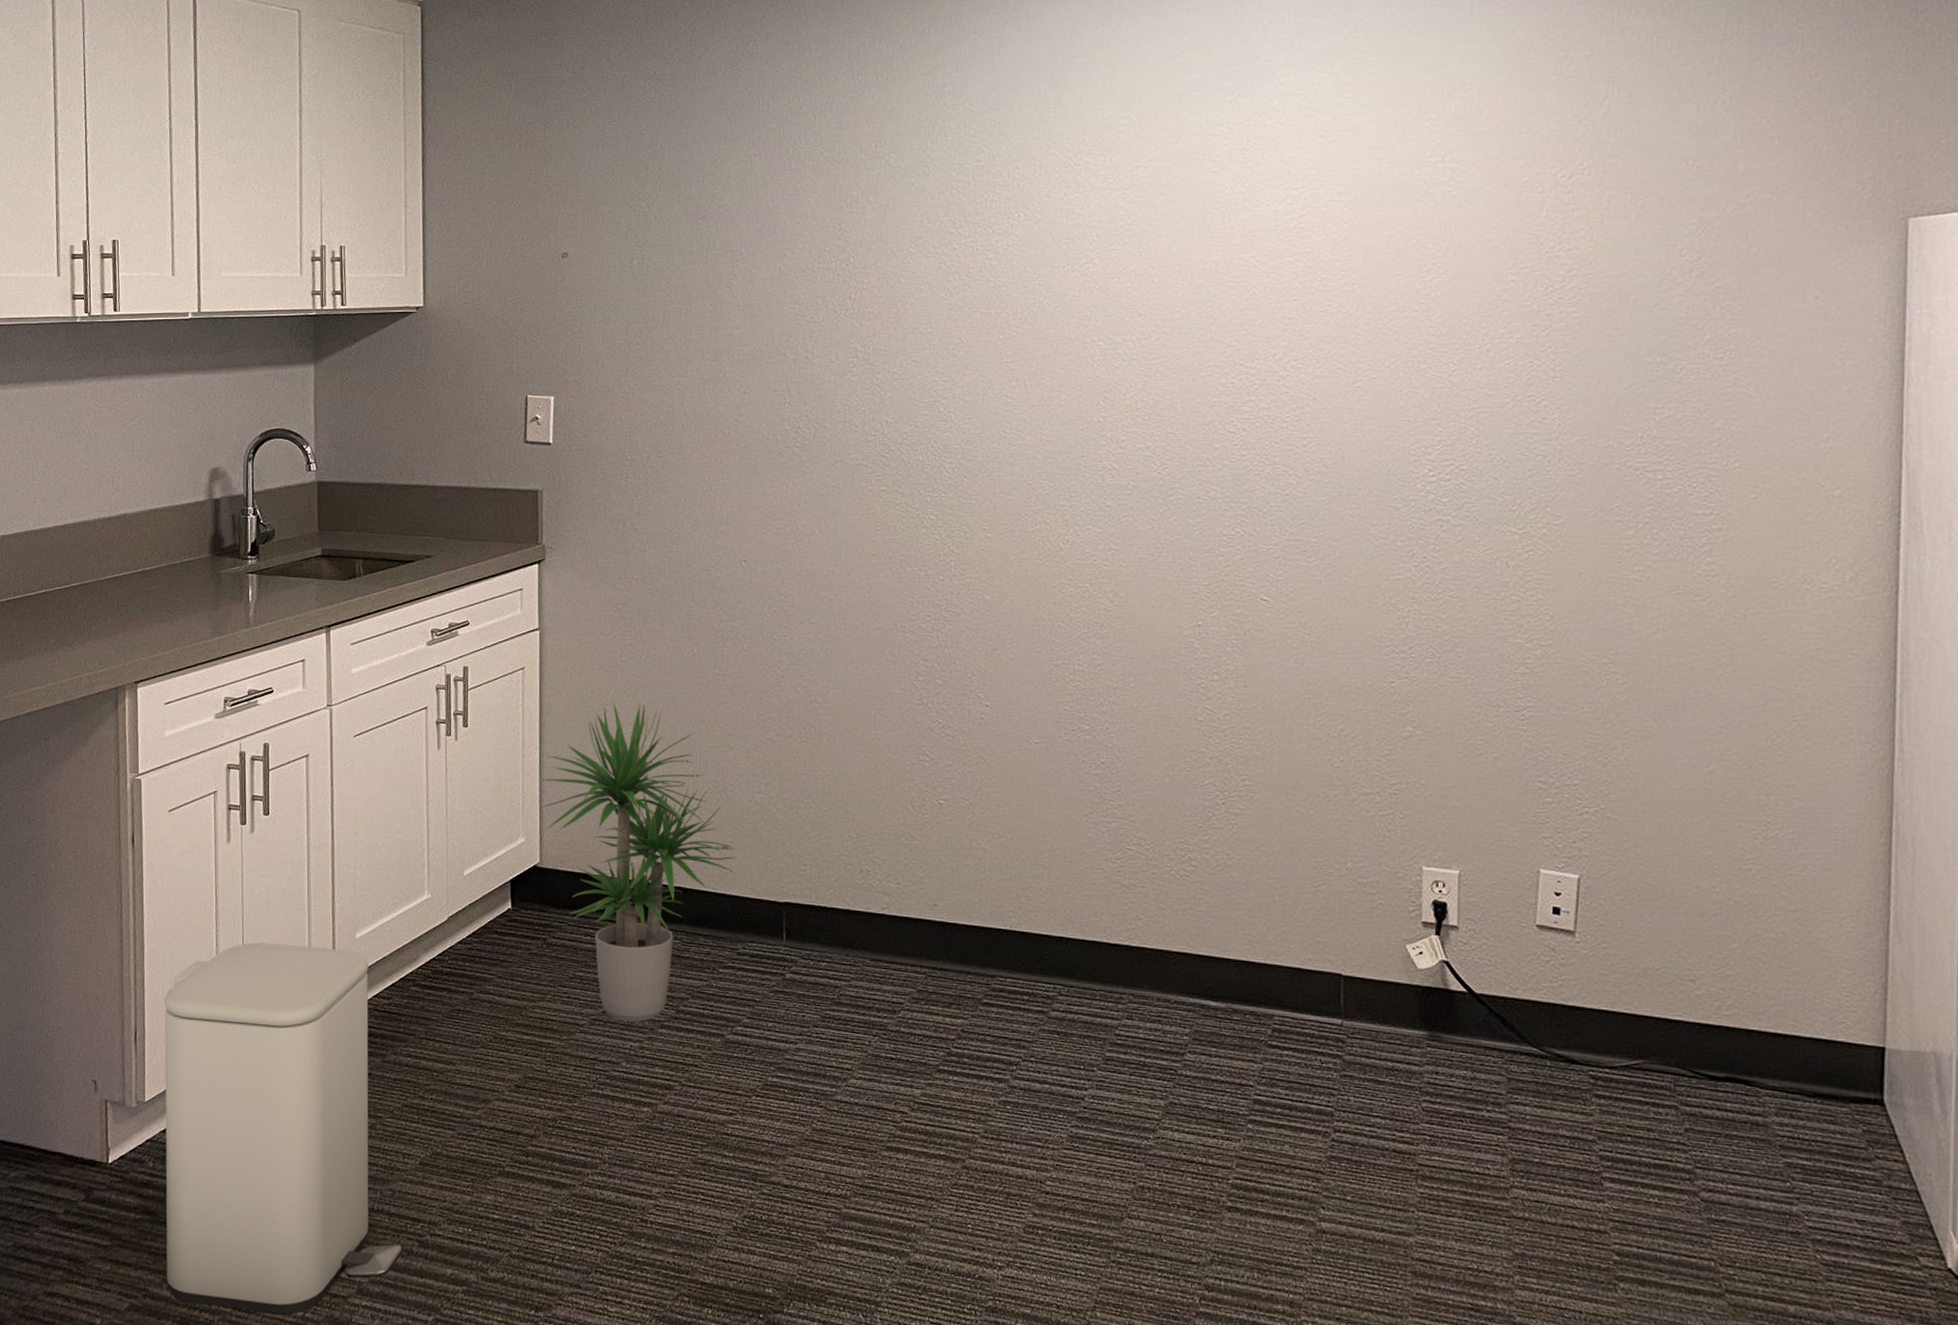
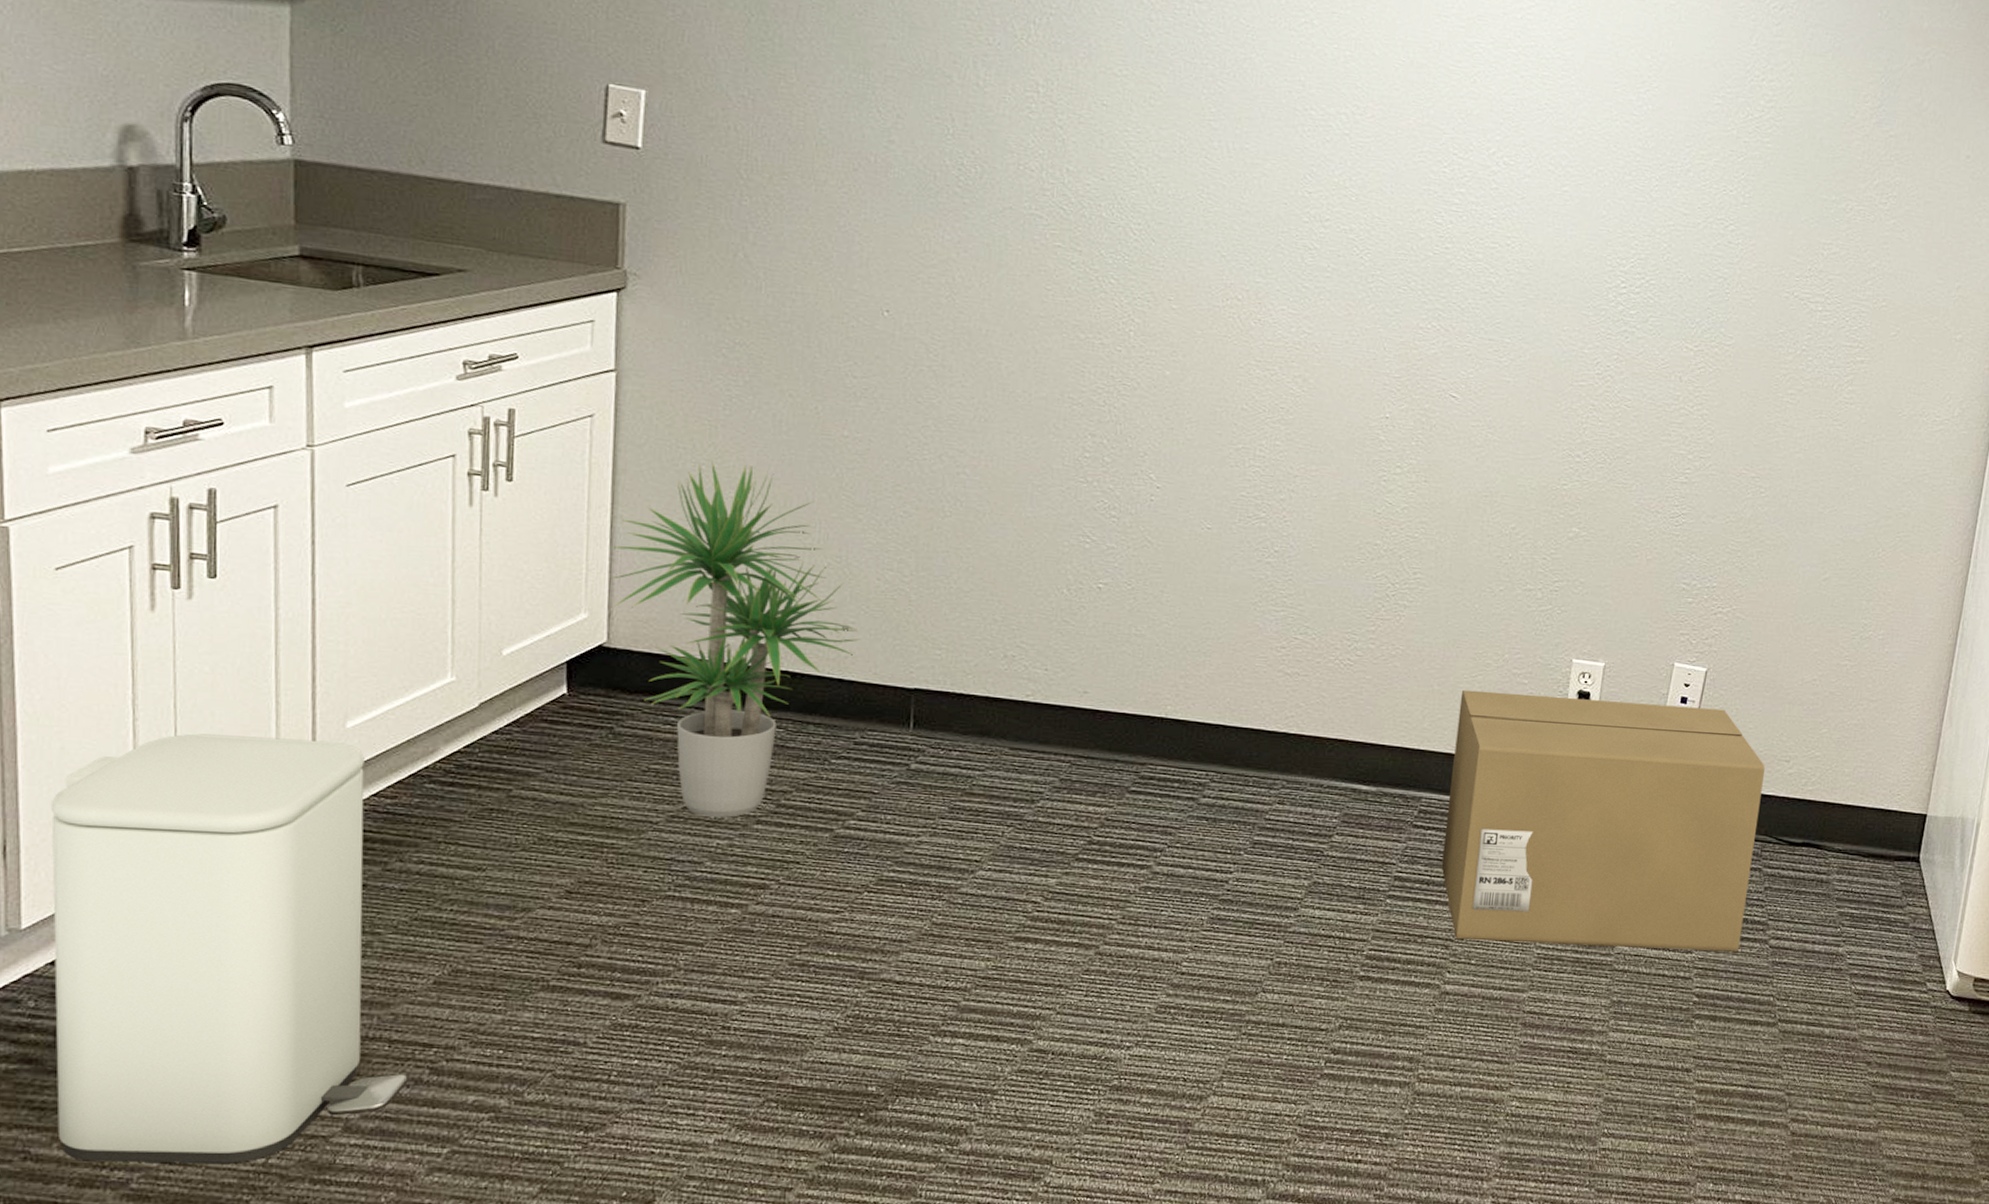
box: none [1303,900,1666,1204] -> present [1441,689,1765,952]

